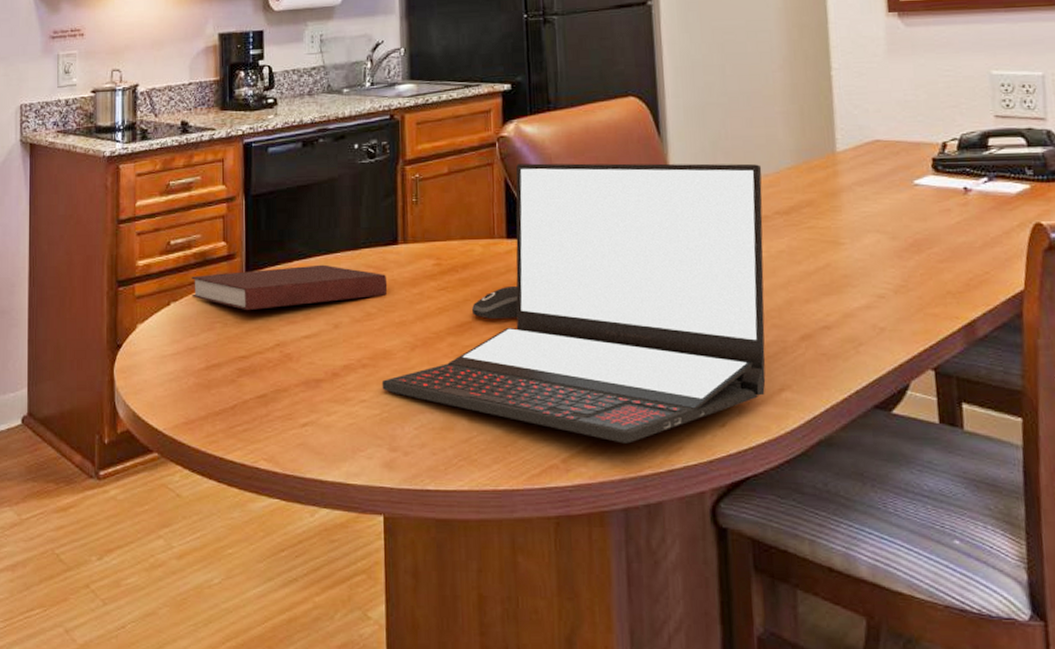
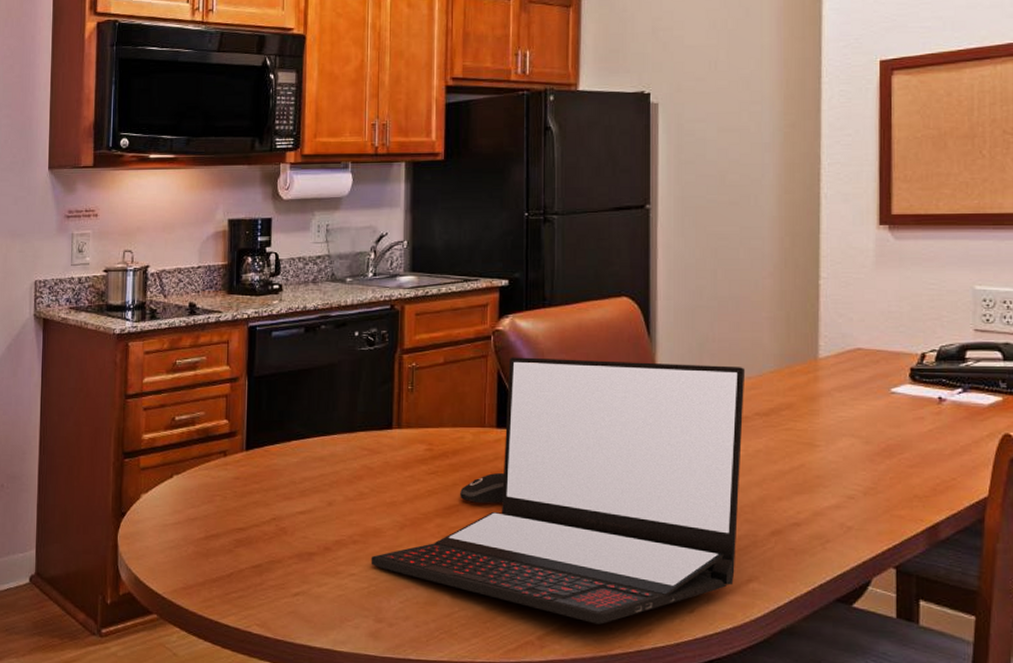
notebook: present [191,264,388,310] -> none [193,445,381,485]

